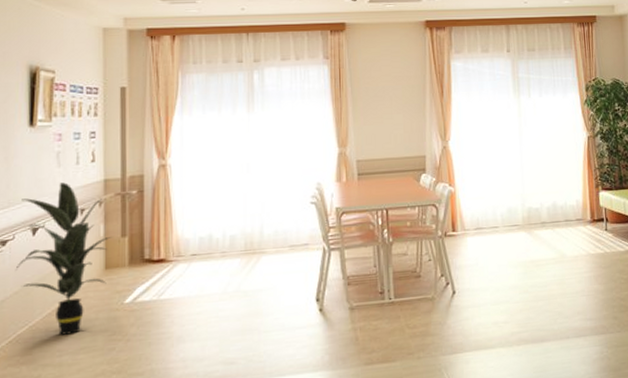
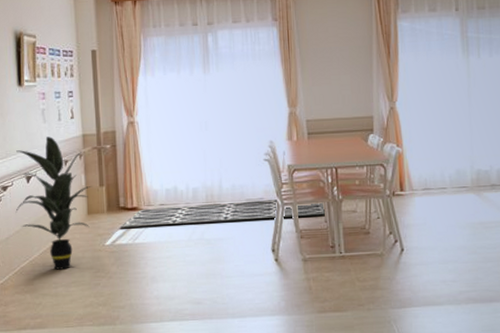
rug: none [144,245,374,283] -> present [121,200,325,228]

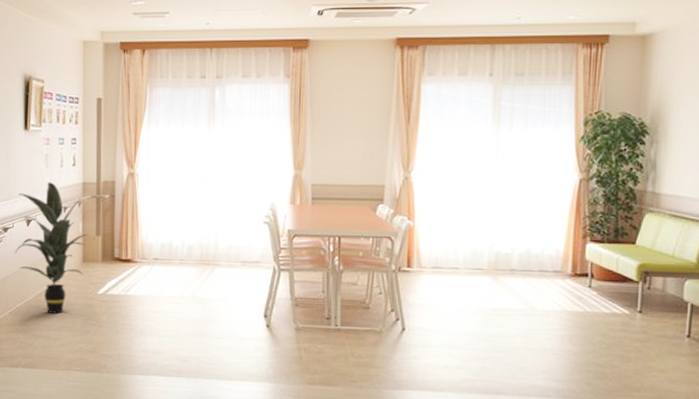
rug: present [121,200,325,228] -> none [114,261,323,285]

